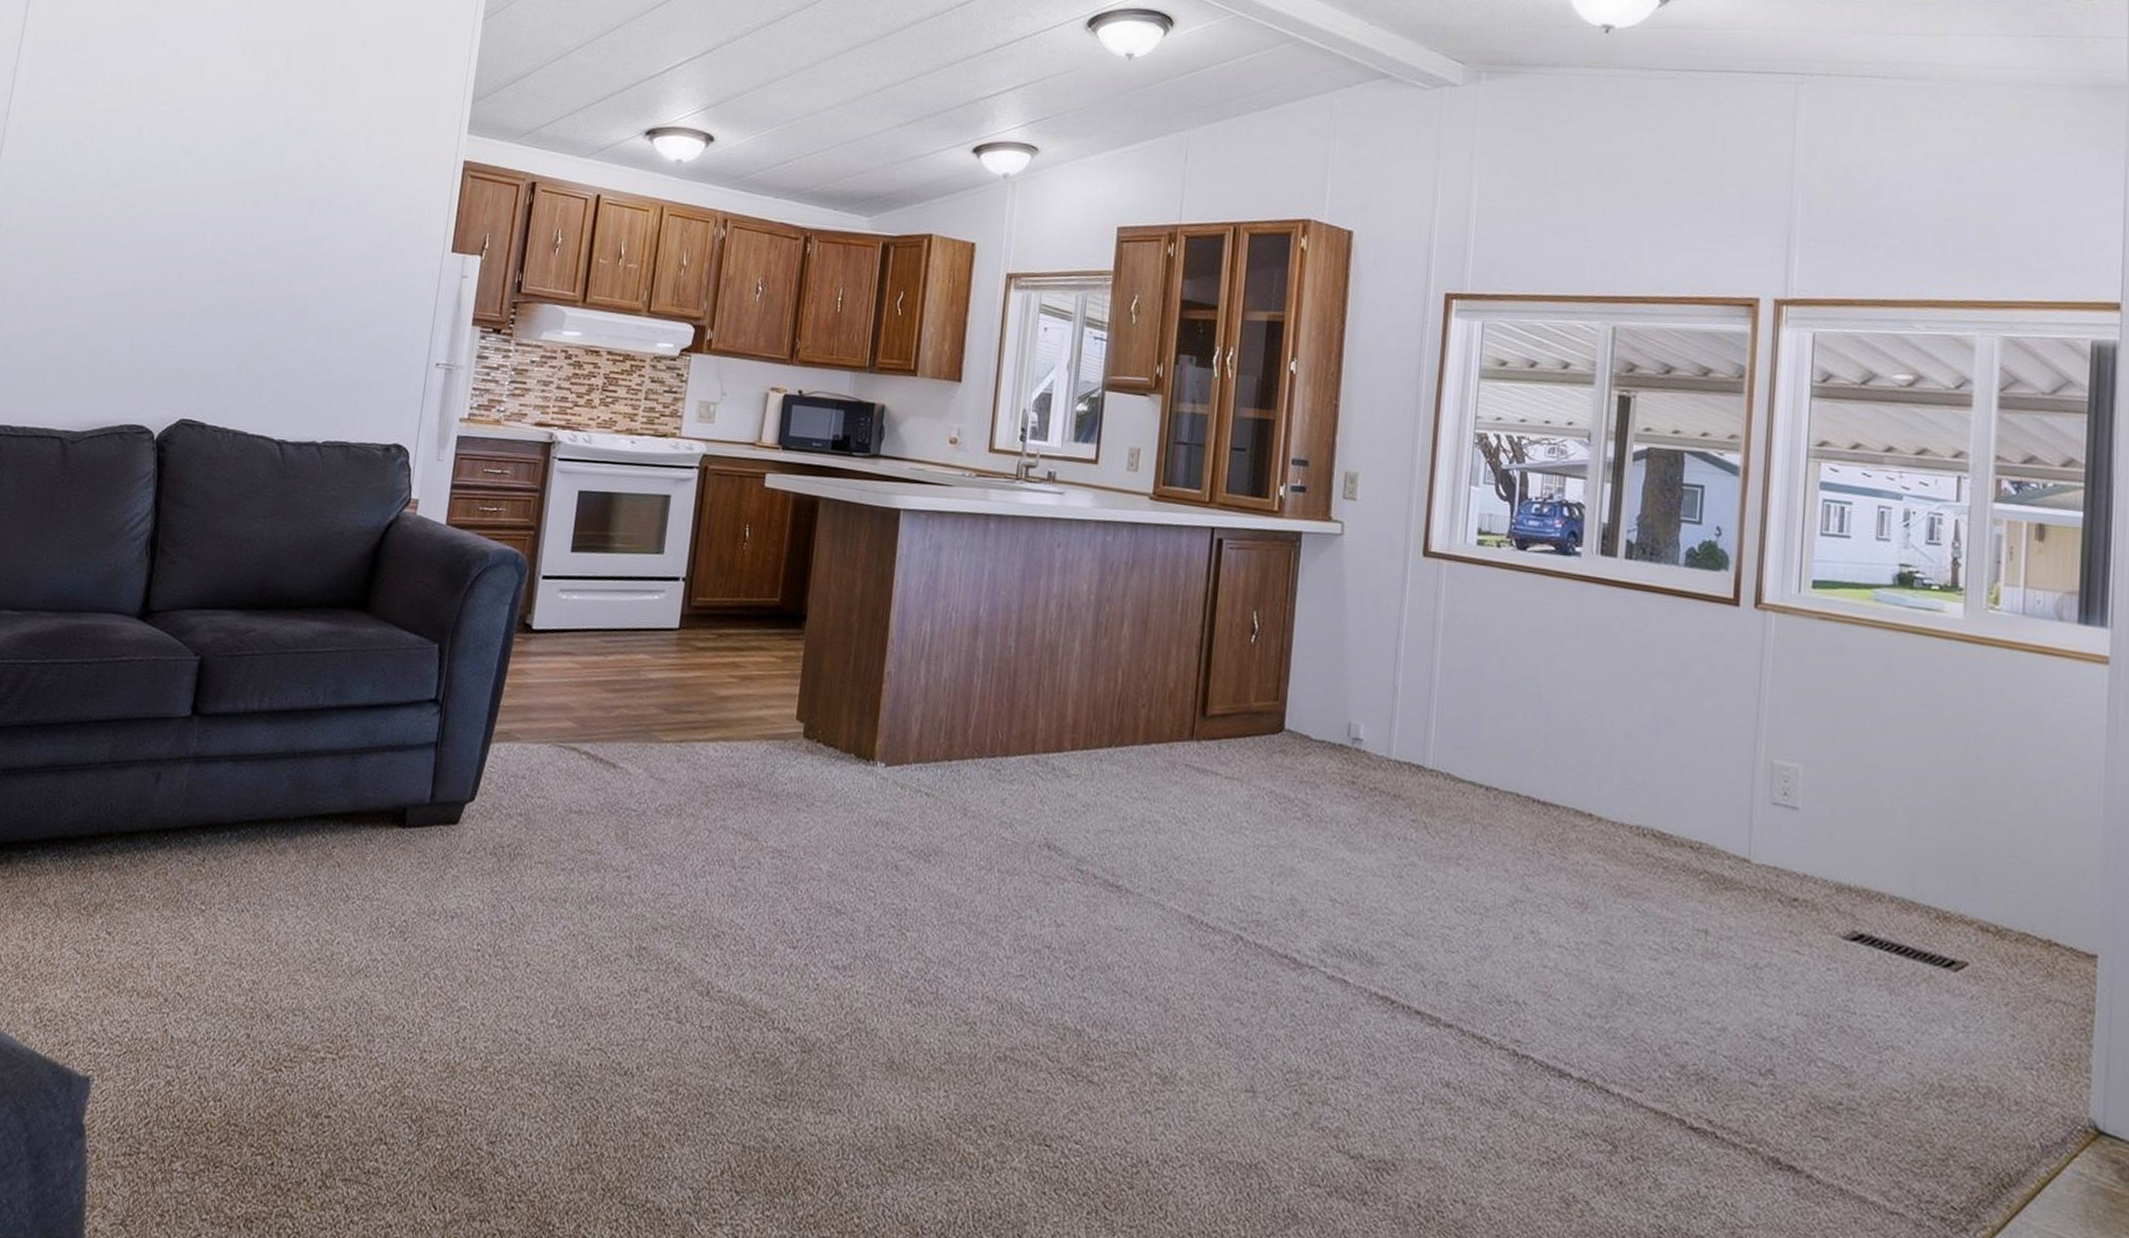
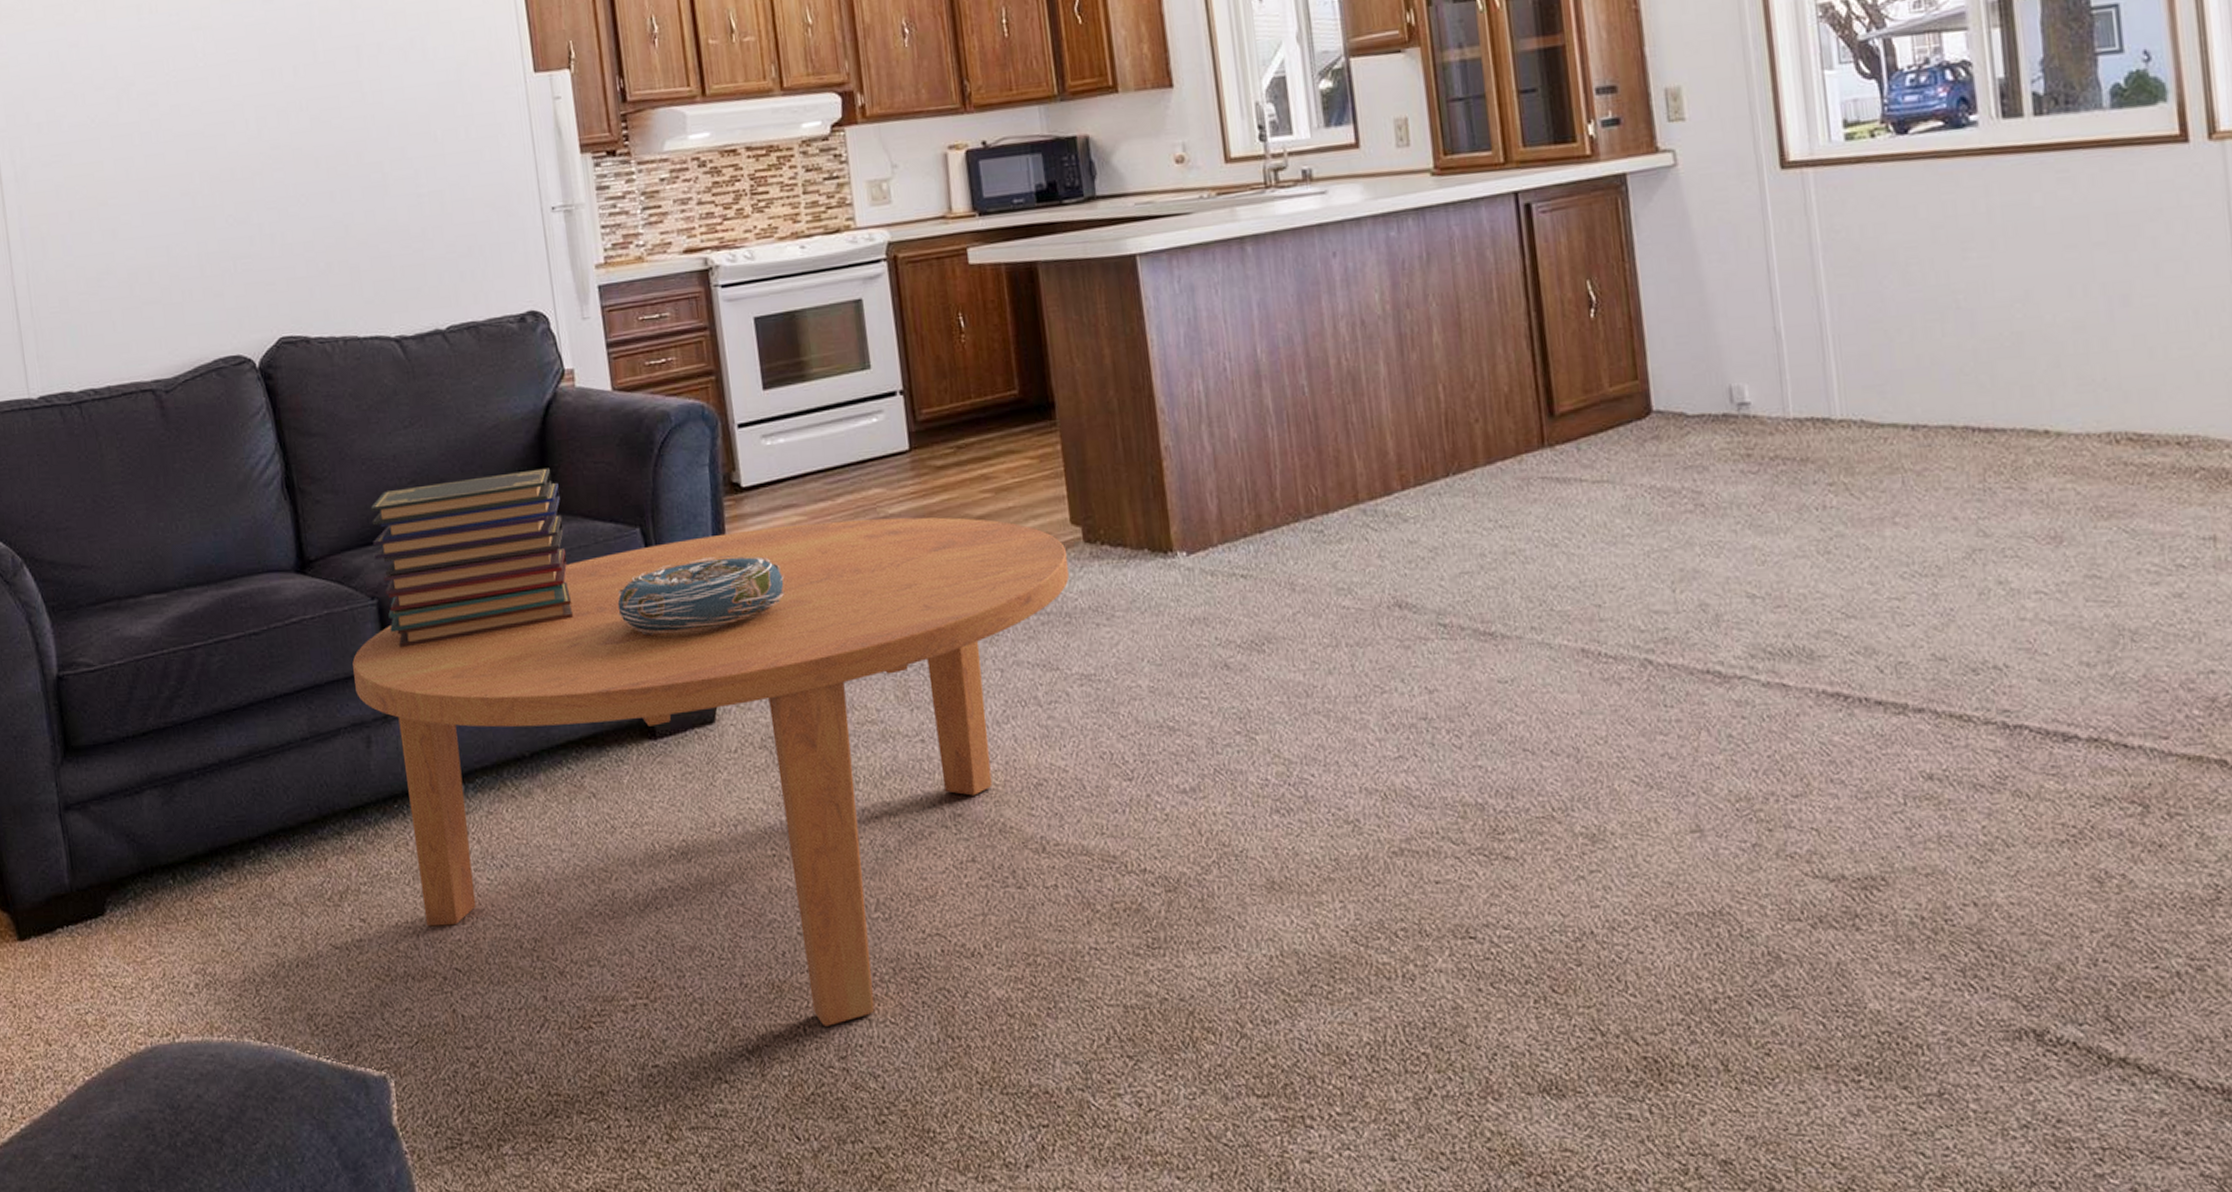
coffee table: none [159,660,788,1112] -> present [352,517,1070,1027]
book stack: none [204,566,380,709] -> present [370,468,574,648]
decorative bowl: none [400,680,549,744] -> present [617,555,785,636]

